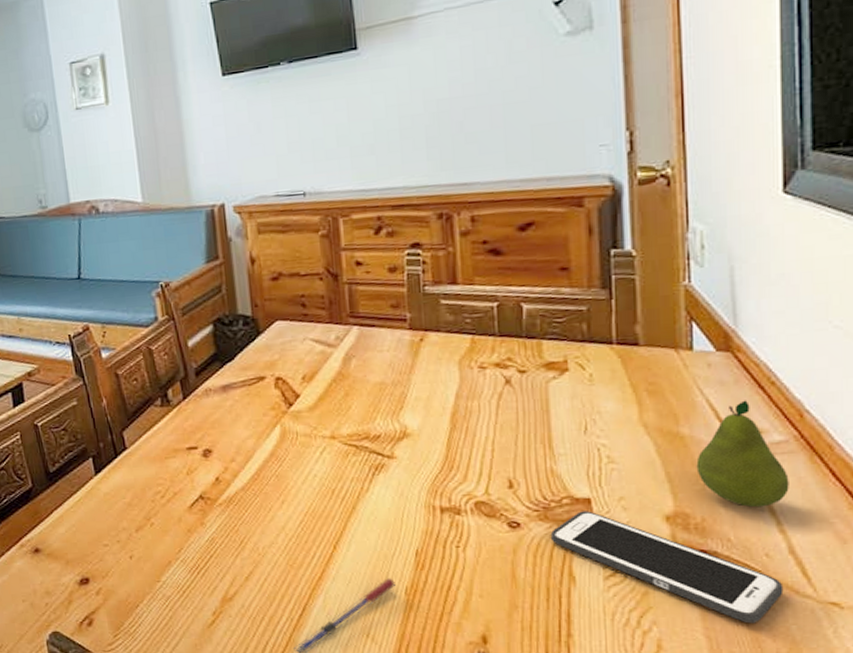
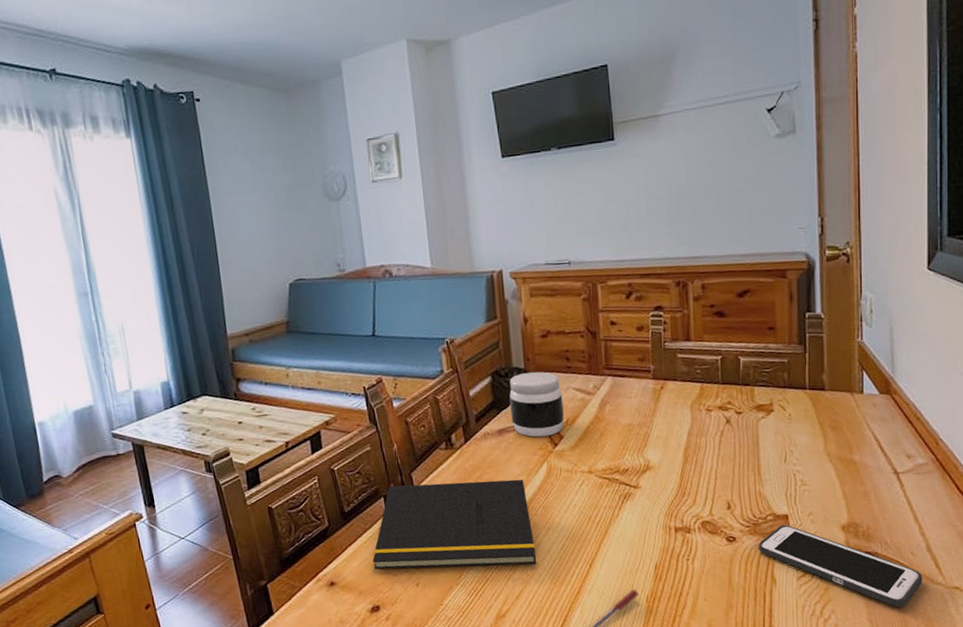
notepad: none [80,443,270,542] -> present [372,479,537,570]
jar: none [234,319,301,395] -> present [509,371,564,437]
fruit: present [696,400,789,508] -> none [864,432,928,517]

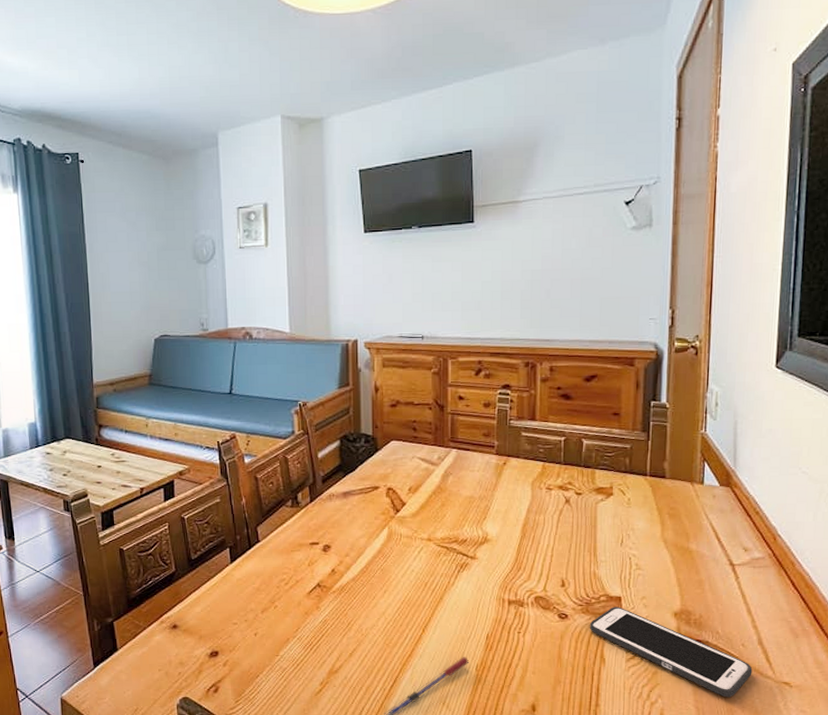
notepad: present [372,479,537,570] -> none [214,537,372,625]
jar: present [509,371,564,437] -> none [356,439,407,502]

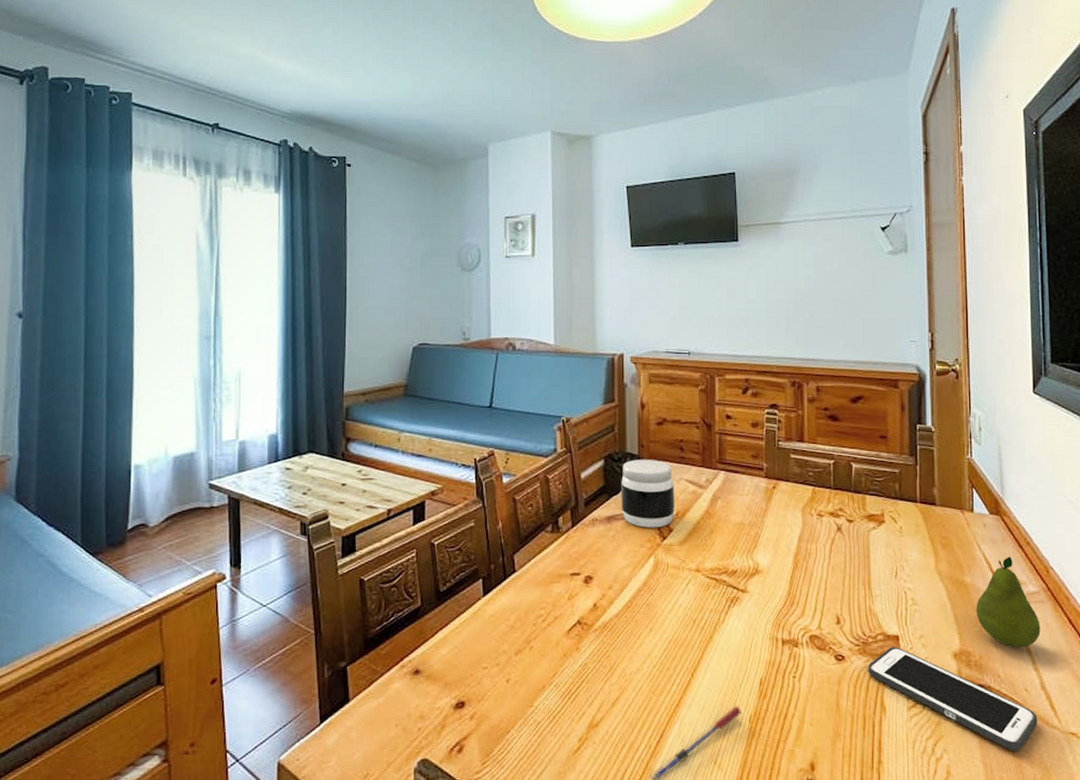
jar: none [356,439,407,502] -> present [621,459,674,528]
fruit: none [699,525,763,608] -> present [976,556,1041,648]

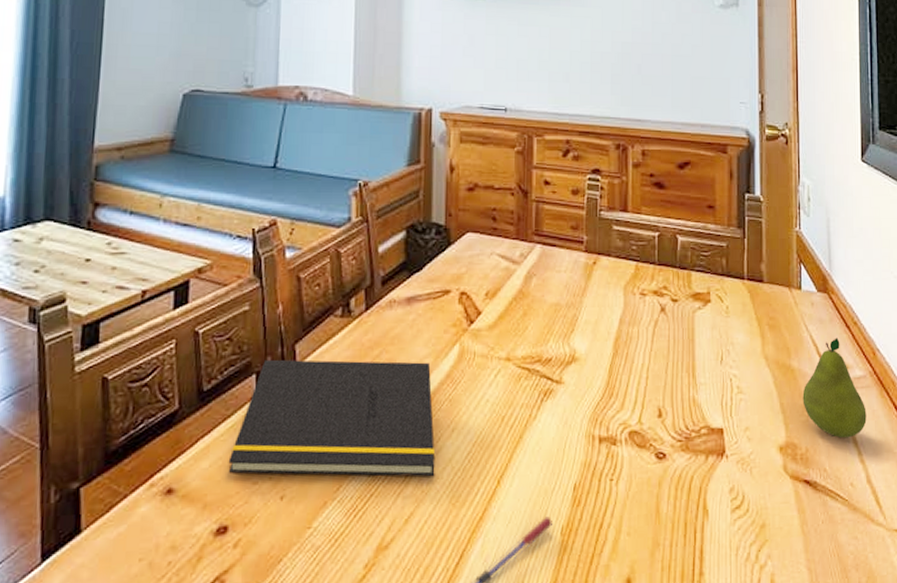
notepad: none [463,567,636,669] -> present [228,359,436,477]
jar: present [621,459,674,528] -> none [423,230,485,310]
cell phone: present [867,647,1038,751] -> none [690,441,863,554]

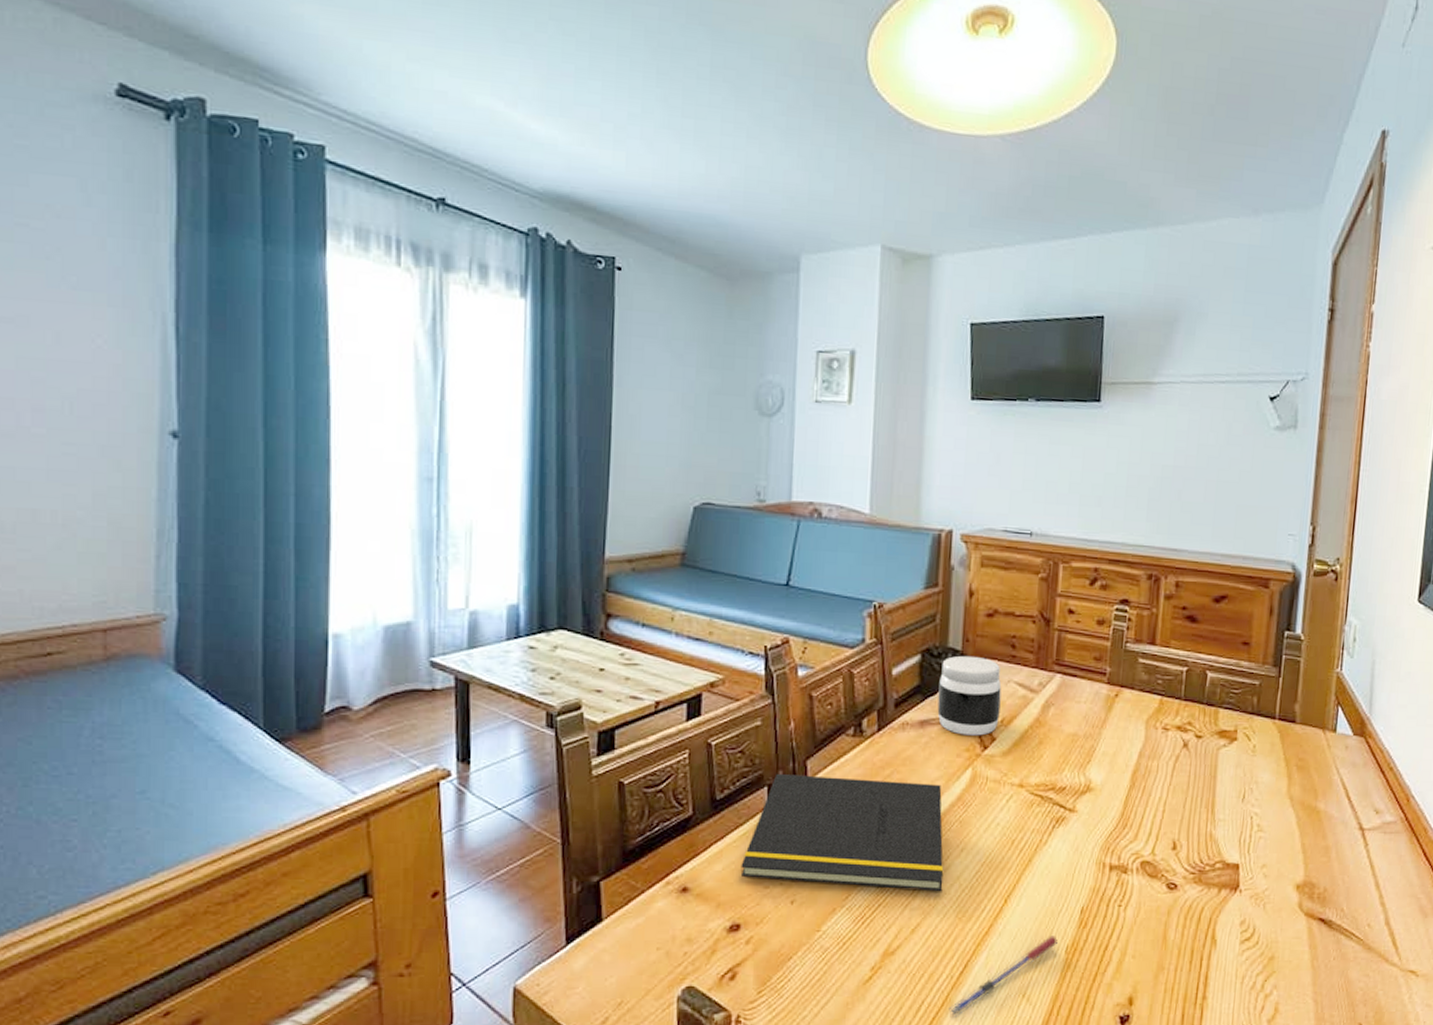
jar: none [423,230,485,310] -> present [937,655,1002,736]
fruit: present [802,337,867,439] -> none [1325,782,1393,881]

